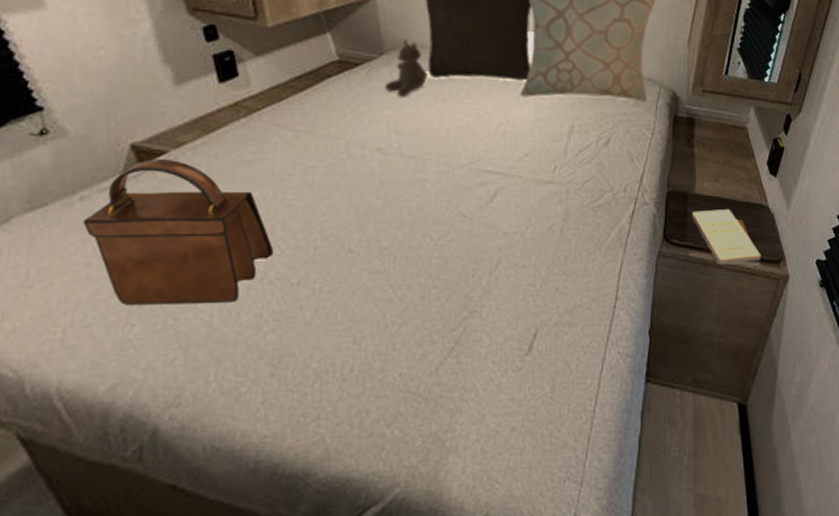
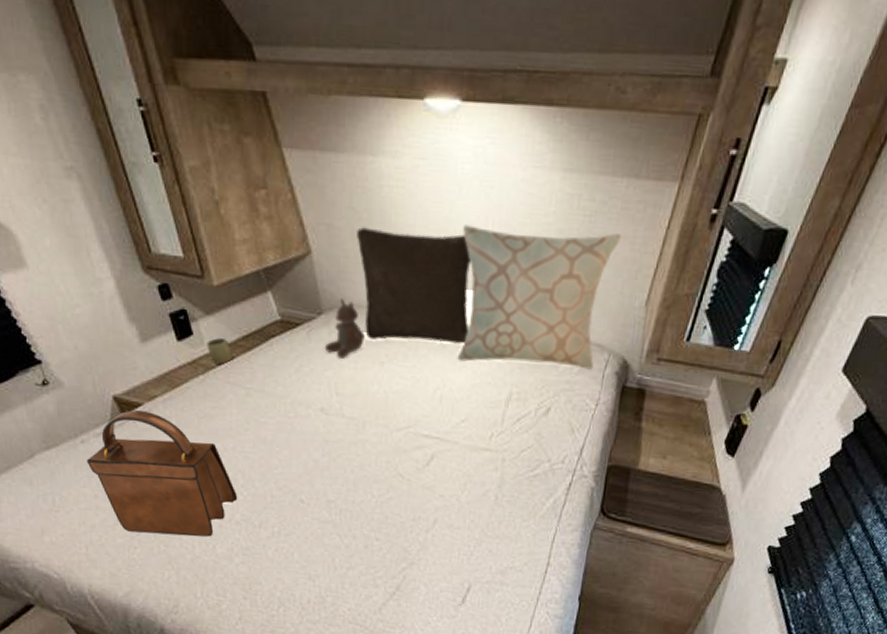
mug: none [253,79,283,106] -> present [207,338,233,364]
books: present [691,209,761,266] -> none [632,487,706,547]

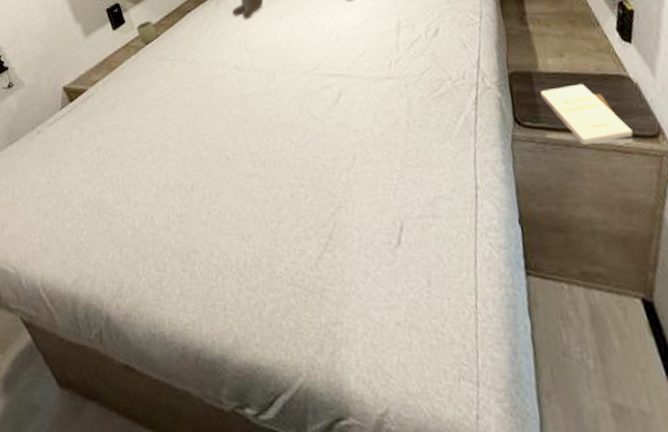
handbag: present [86,410,238,537] -> none [41,95,171,214]
books: none [632,487,706,547] -> present [540,84,635,145]

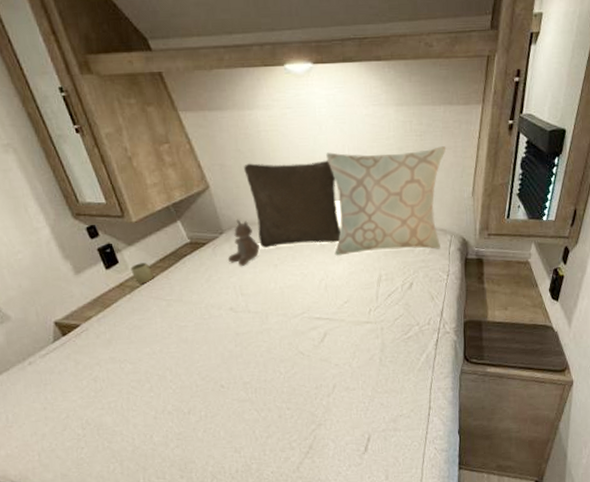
books: present [540,84,635,145] -> none [486,332,548,377]

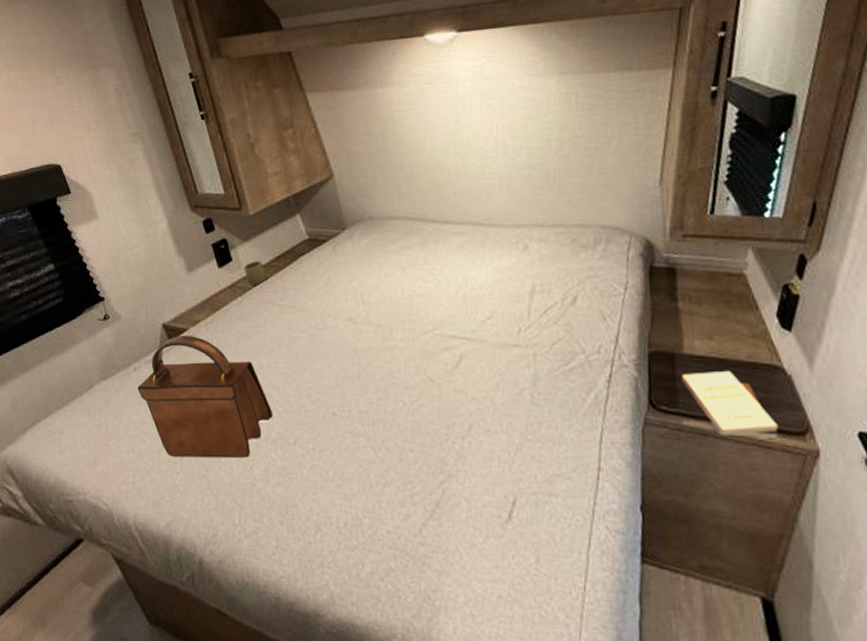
handbag: none [34,330,168,435] -> present [137,336,273,458]
stuffed animal: present [227,219,260,266] -> none [349,213,386,268]
pillow: present [244,160,341,248] -> none [373,142,484,247]
pillow: present [326,146,446,256] -> none [469,122,624,259]
books: none [486,332,548,377] -> present [681,371,779,438]

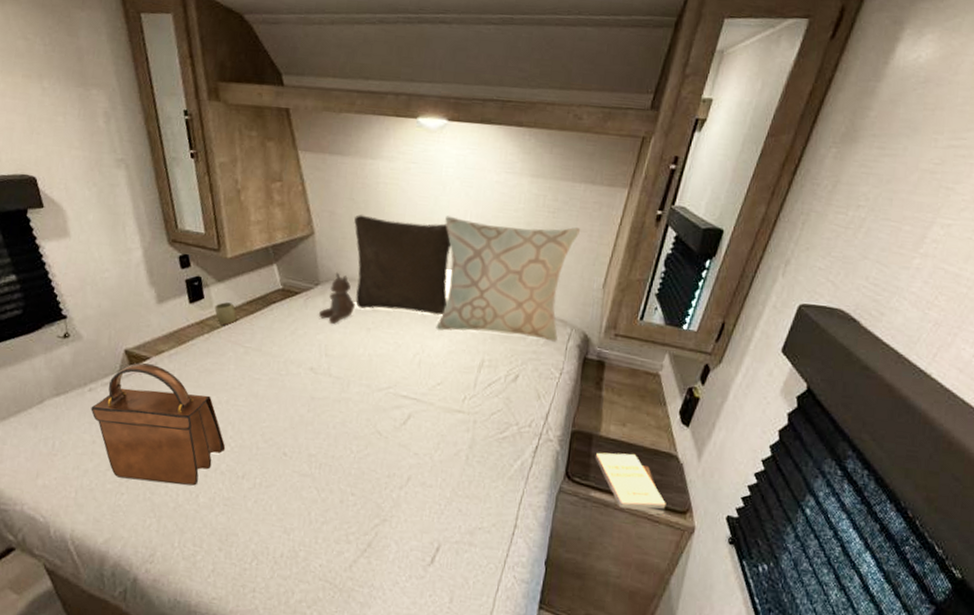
stuffed animal: none [349,213,386,268] -> present [318,272,355,324]
pillow: none [373,142,484,247] -> present [354,214,451,316]
pillow: none [469,122,624,259] -> present [436,216,581,342]

